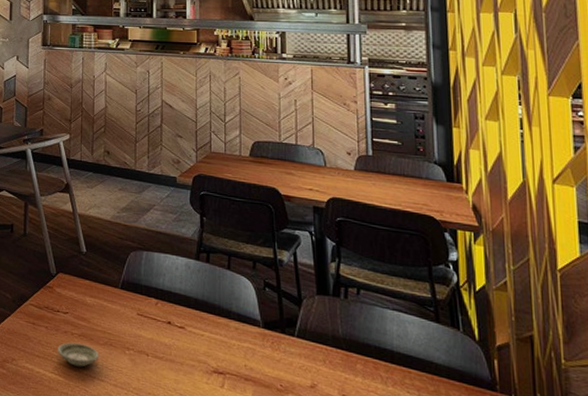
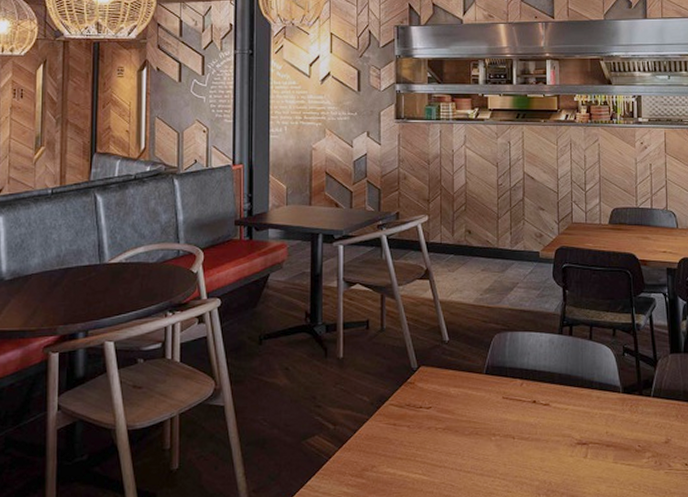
saucer: present [58,342,99,367] -> none [421,437,464,462]

